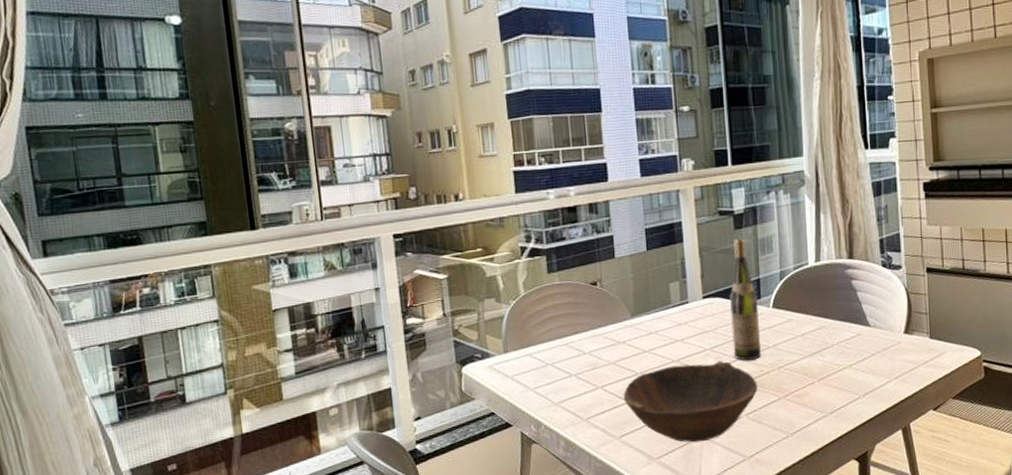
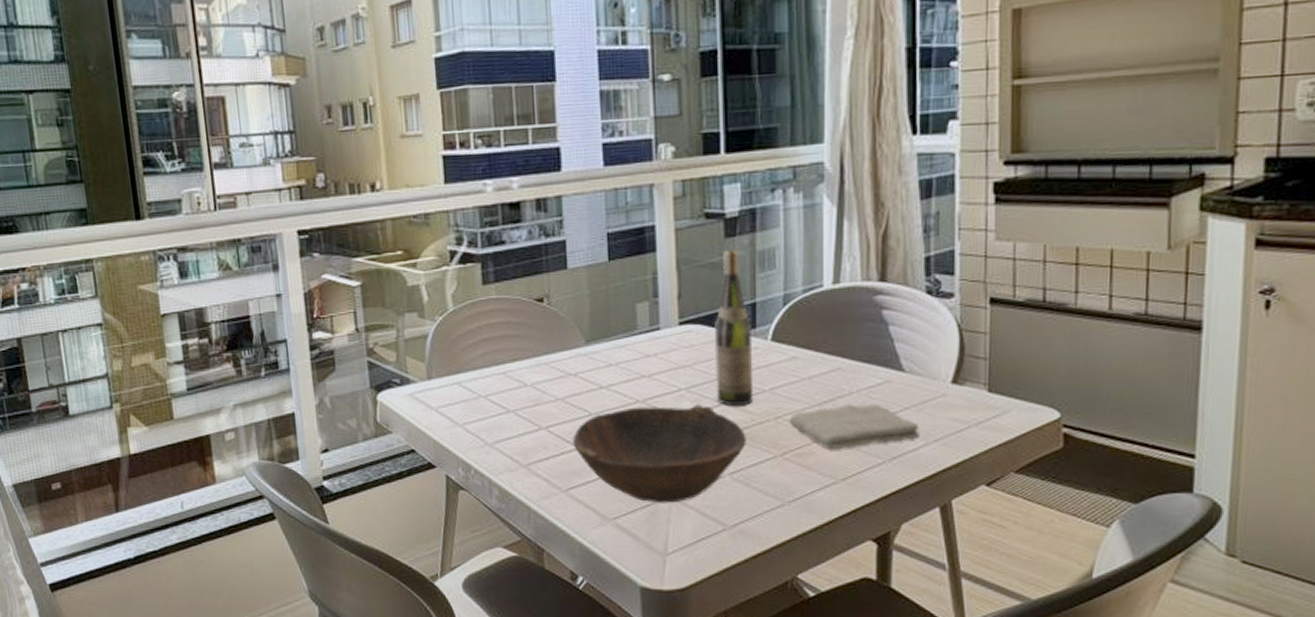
washcloth: none [788,352,884,391] -> present [789,404,920,450]

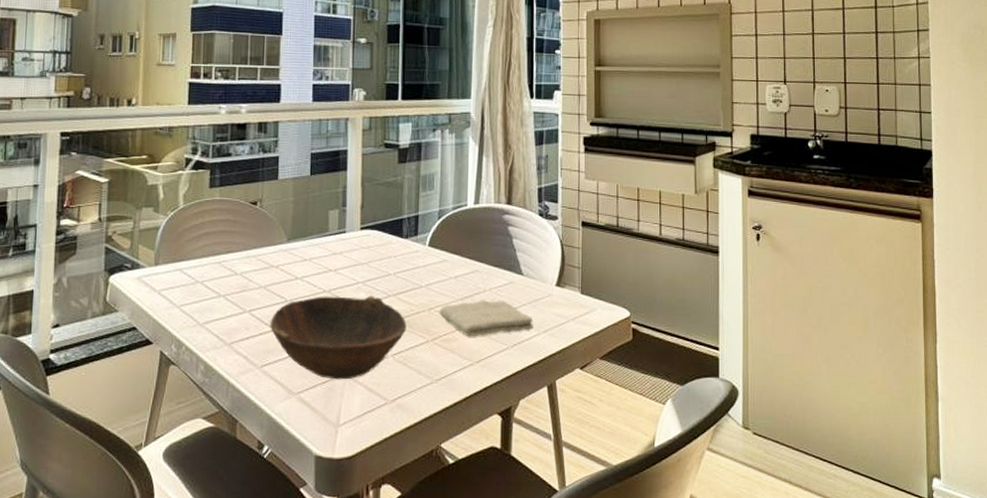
wine bottle: present [713,249,754,407] -> none [385,172,415,299]

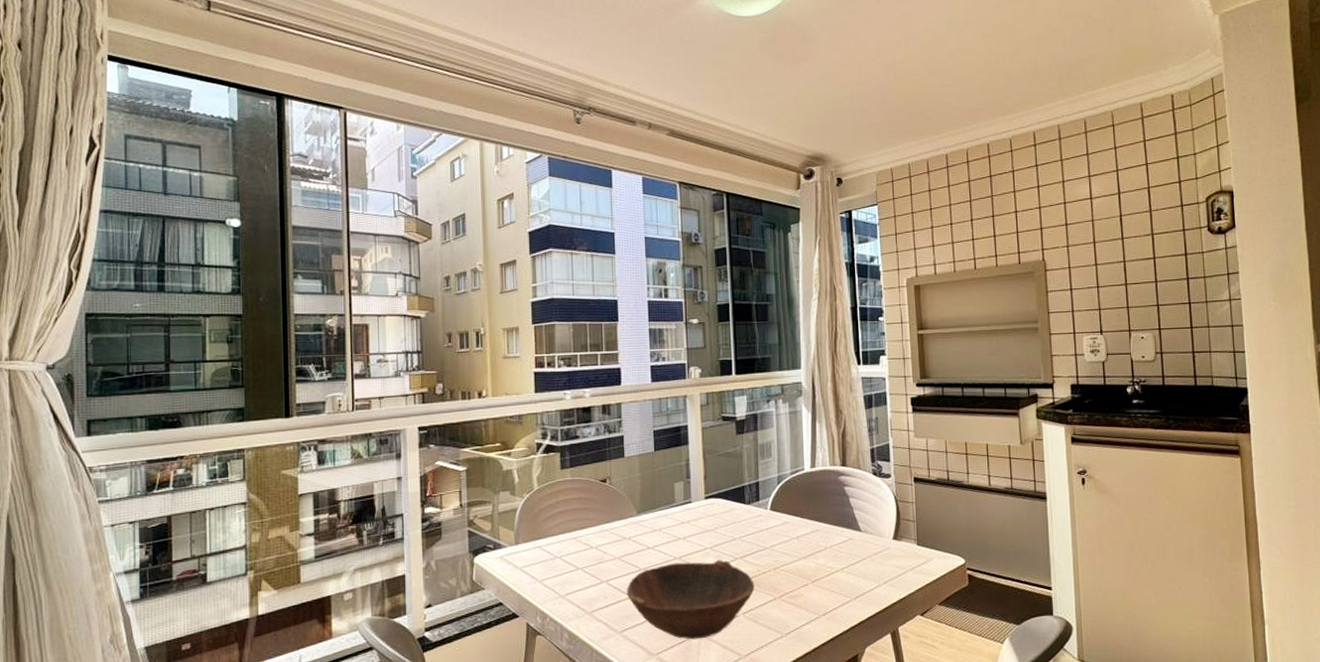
washcloth: present [439,300,533,337] -> none [784,556,874,593]

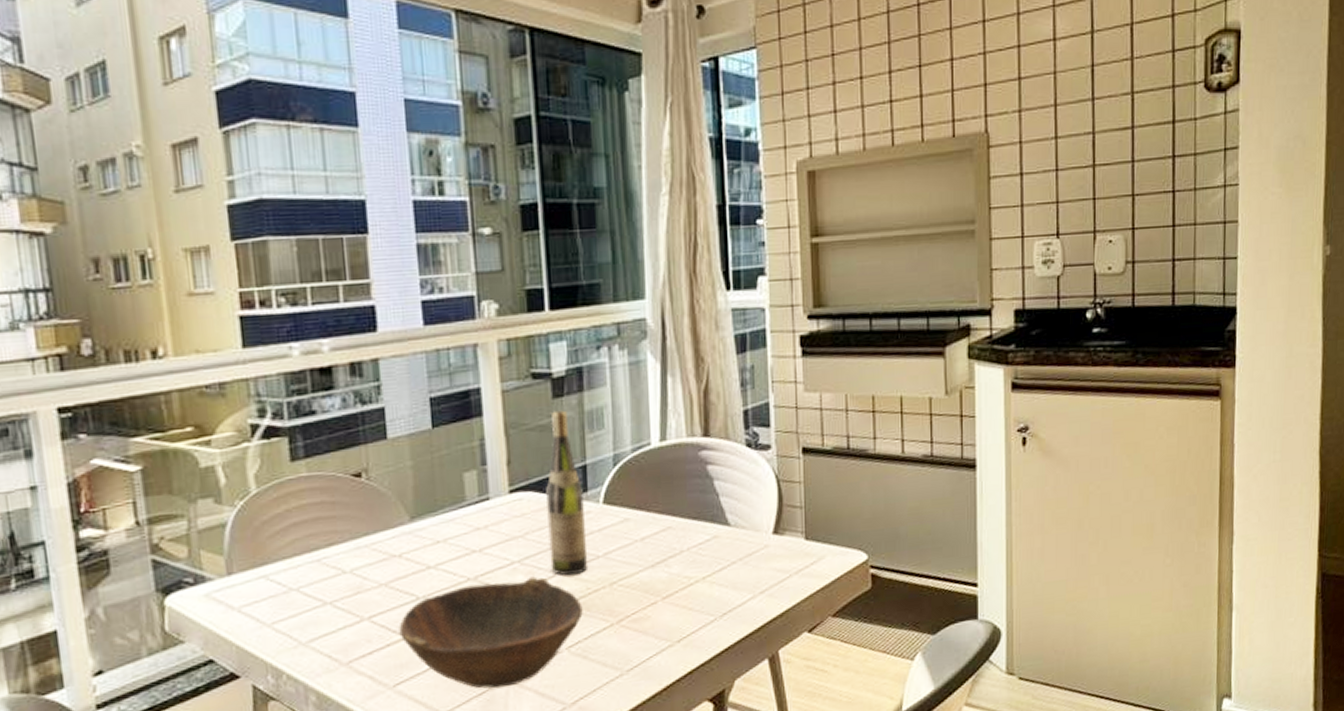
wine bottle: none [730,443,759,561] -> present [545,410,589,576]

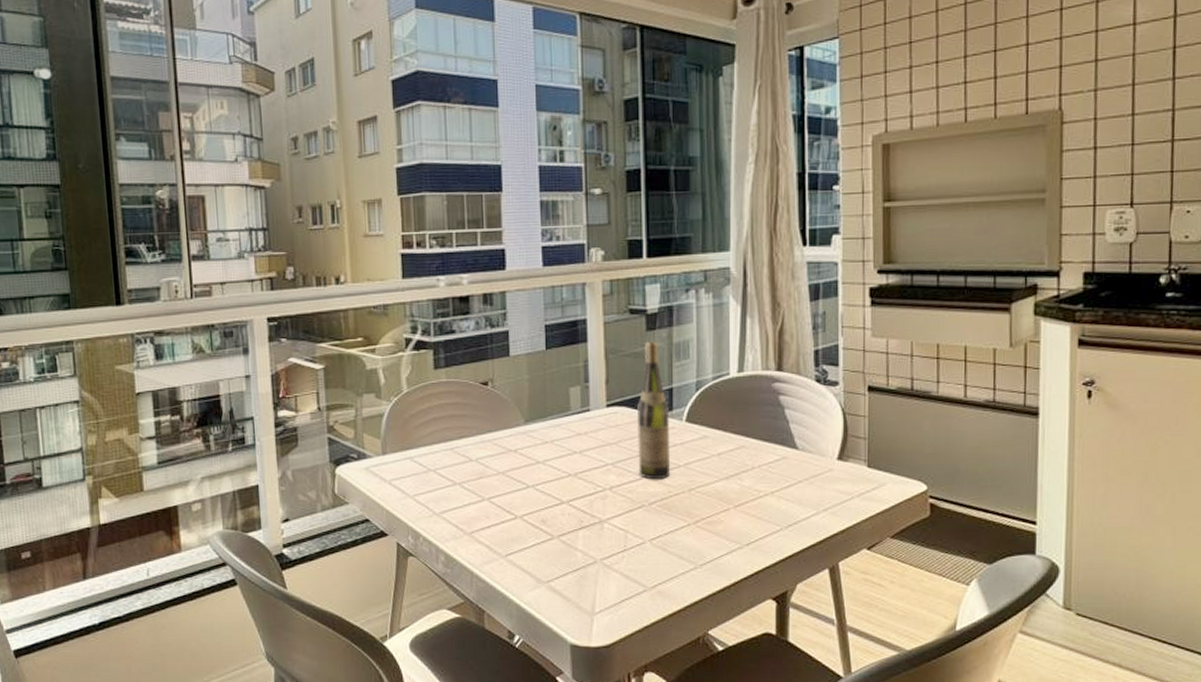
bowl: present [399,576,583,689] -> none [512,478,664,567]

